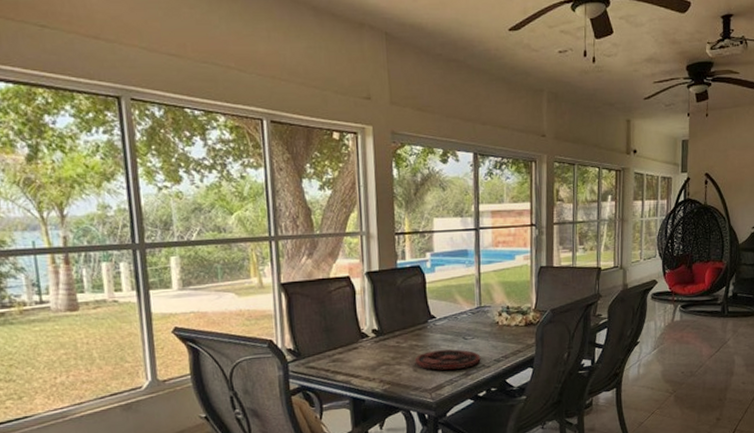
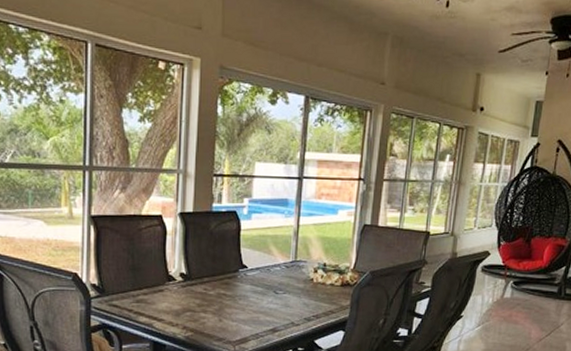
plate: present [414,349,481,371] -> none [221,302,291,324]

